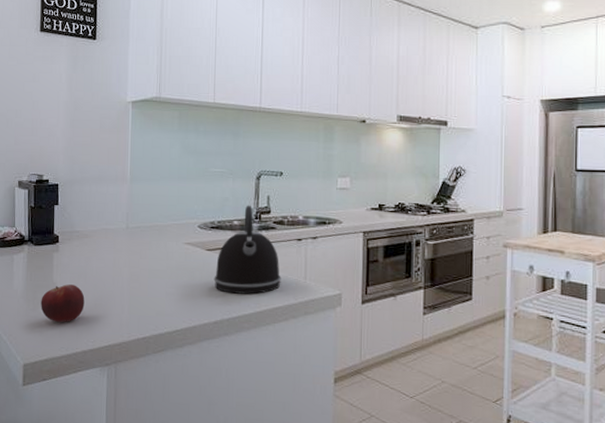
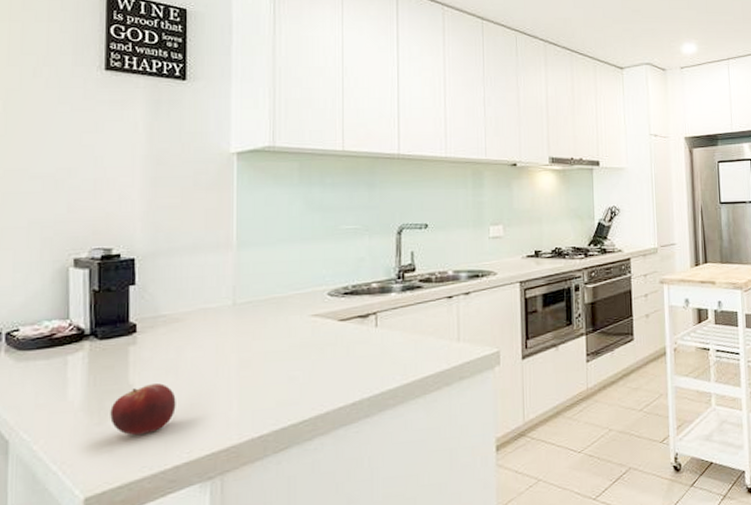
kettle: present [214,205,281,294] -> none [349,263,431,368]

